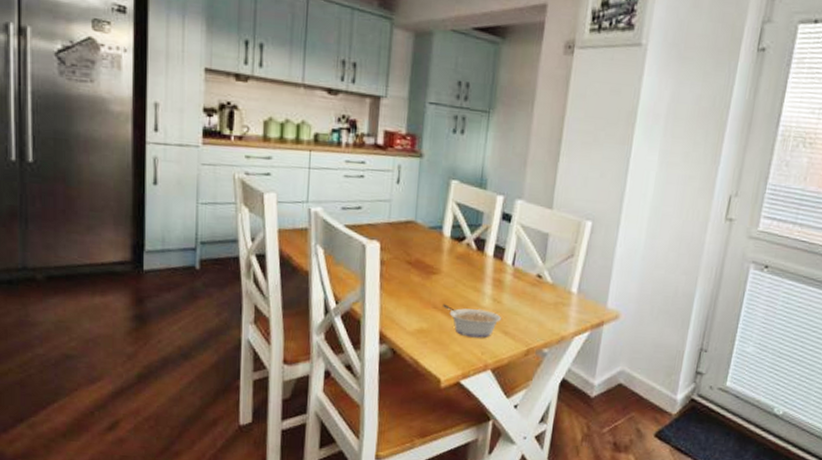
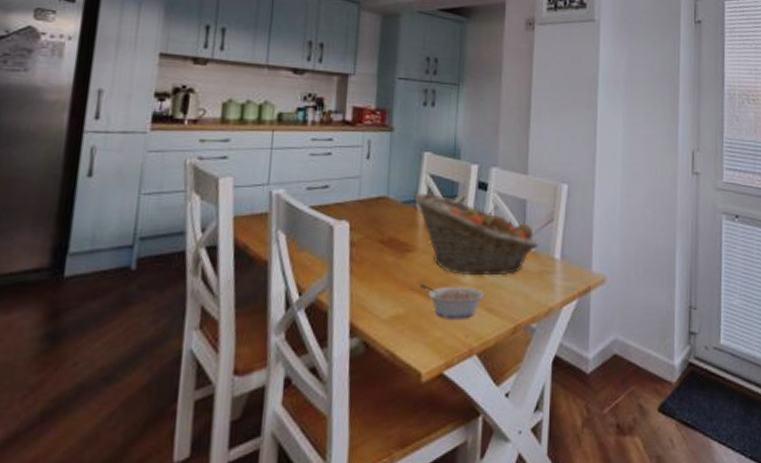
fruit basket: none [440,219,556,304] -> present [414,192,538,276]

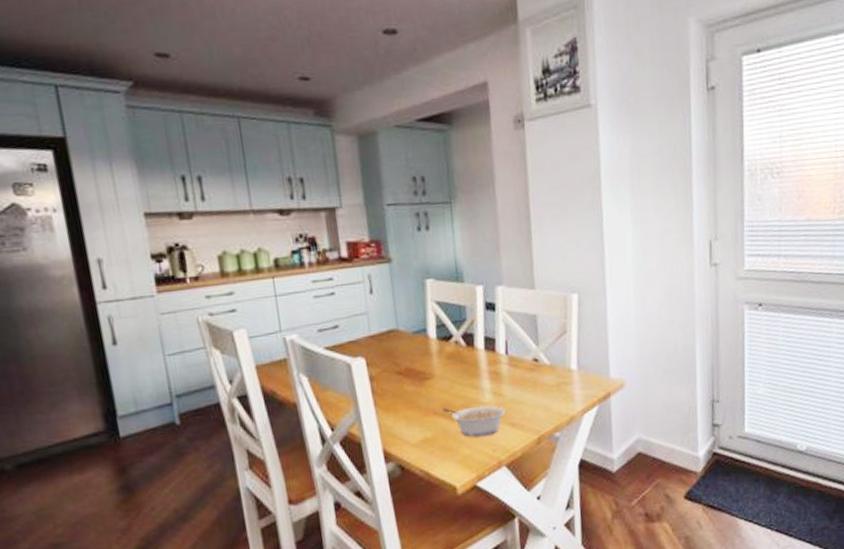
fruit basket: present [414,192,538,276] -> none [423,320,553,396]

